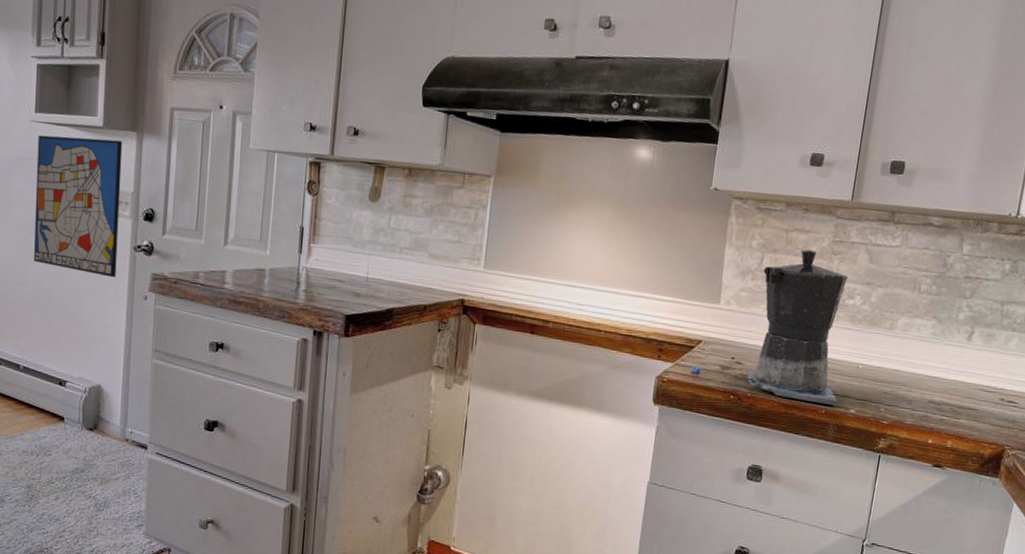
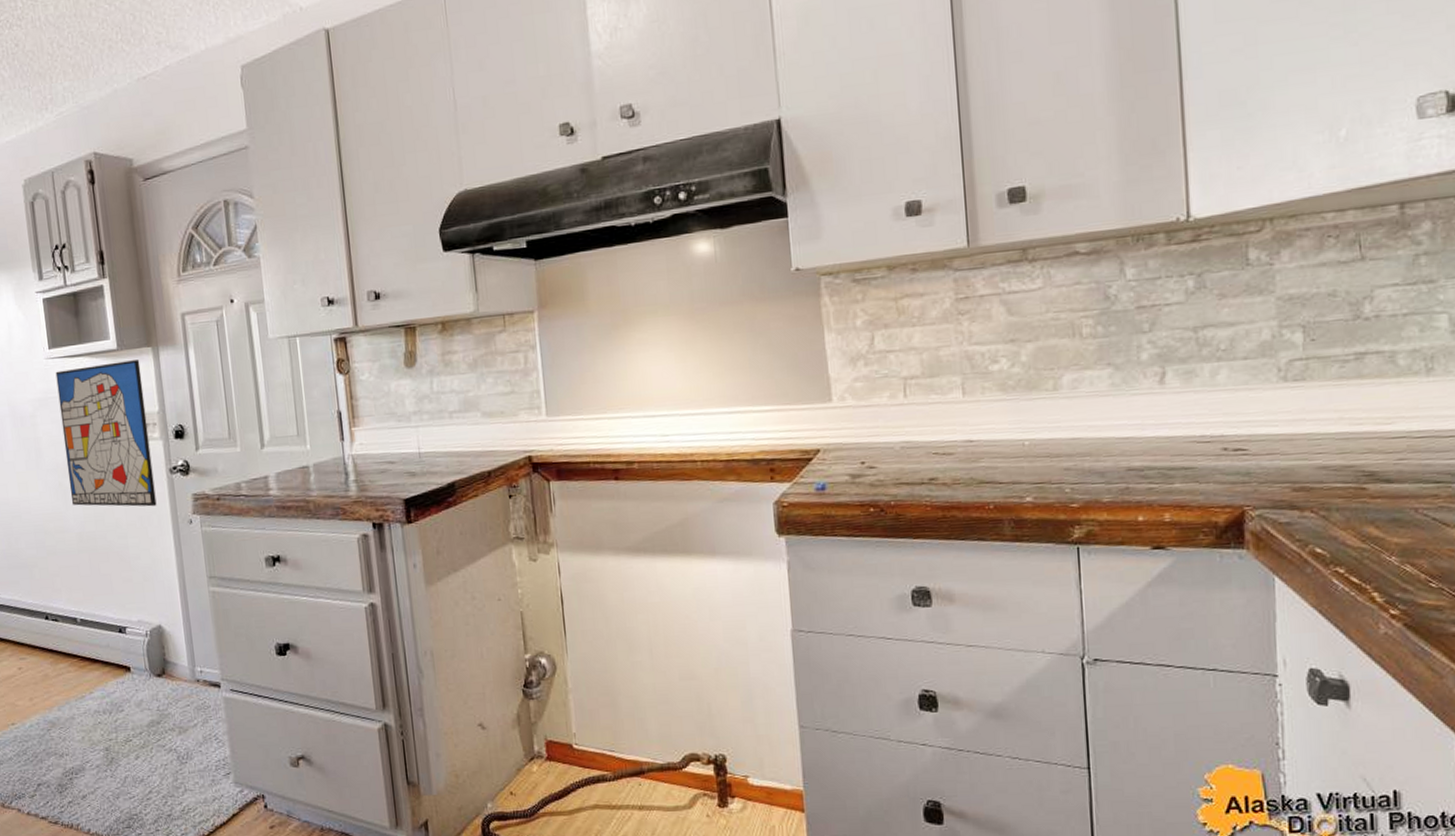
coffee maker: present [746,249,849,405] -> none [876,315,1007,499]

